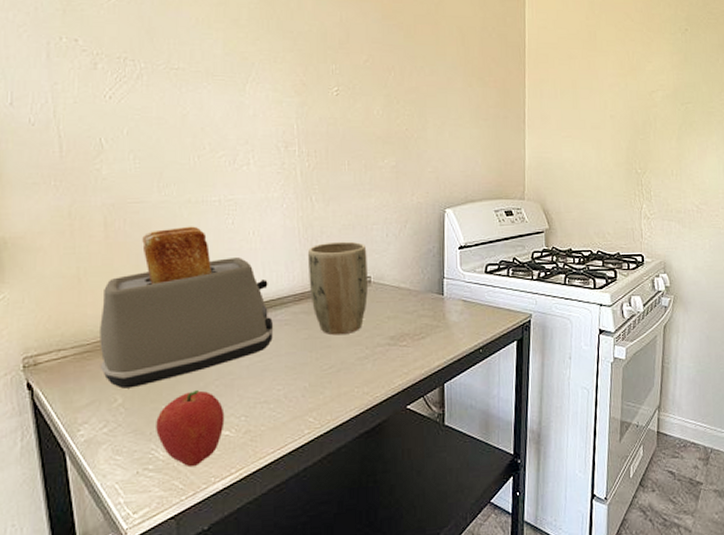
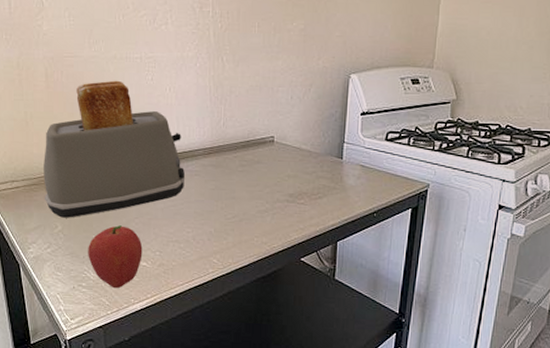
plant pot: present [307,241,369,335] -> none [217,101,272,189]

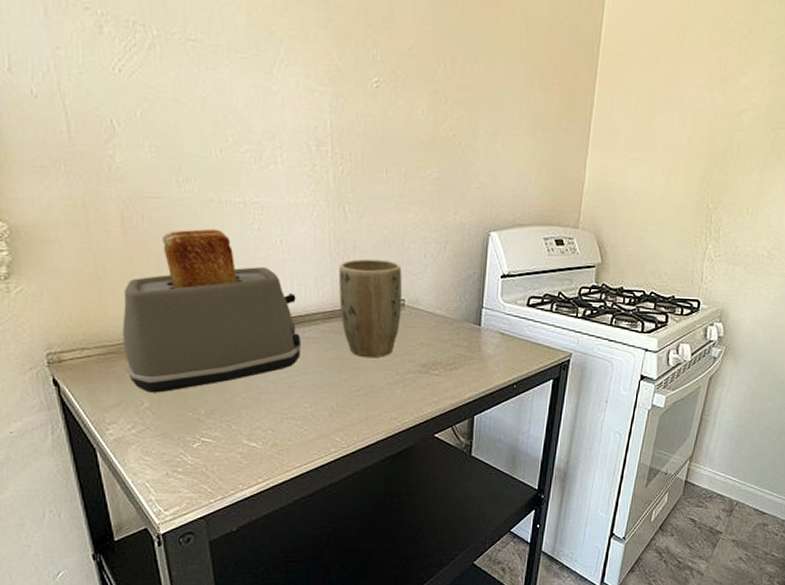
fruit: present [88,225,143,289] -> none [183,401,252,474]
plant pot: none [217,101,272,189] -> present [338,258,403,358]

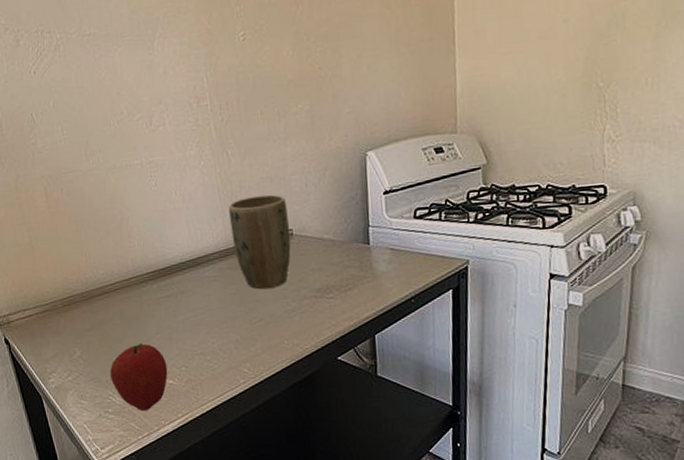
toaster: present [122,228,302,393] -> none [53,190,204,343]
fruit: none [183,401,252,474] -> present [110,343,168,412]

